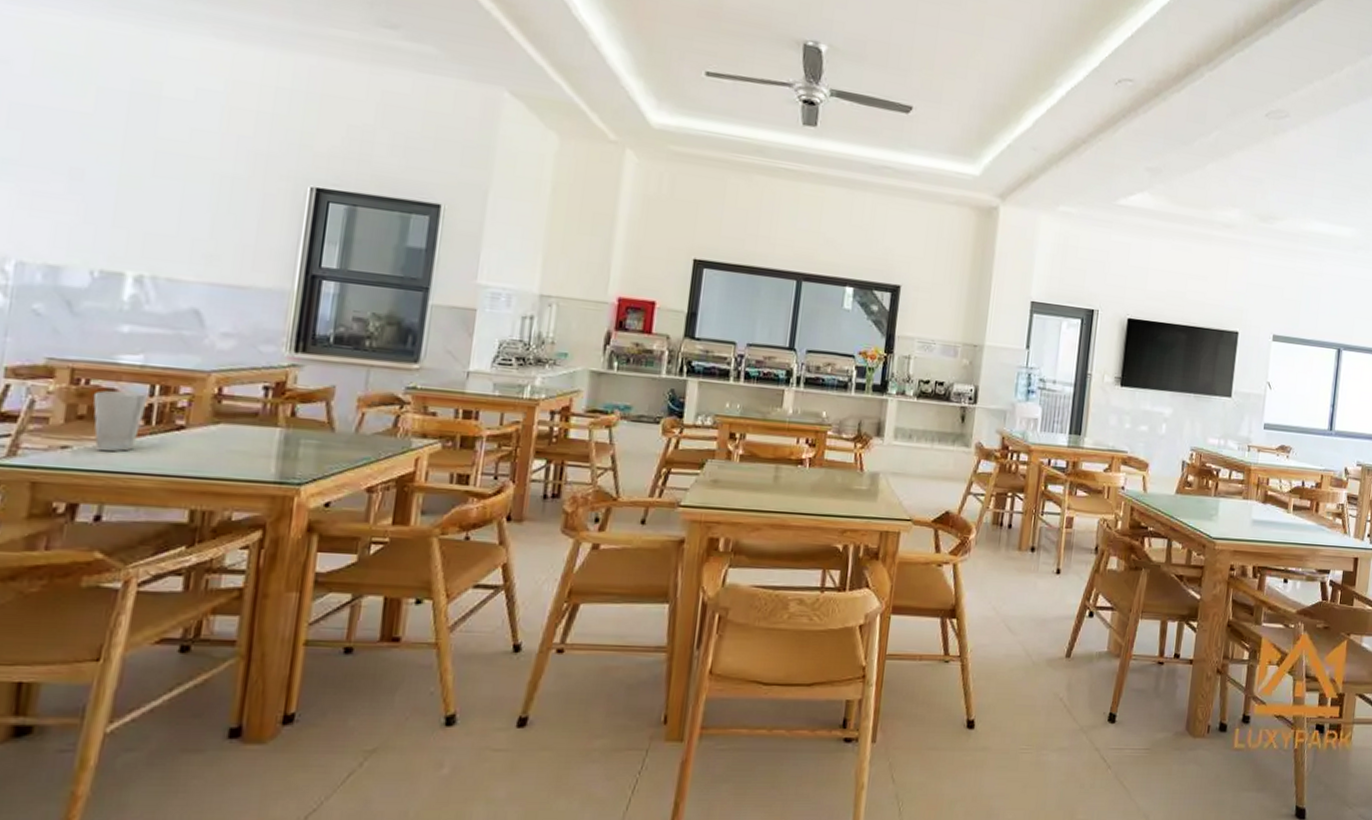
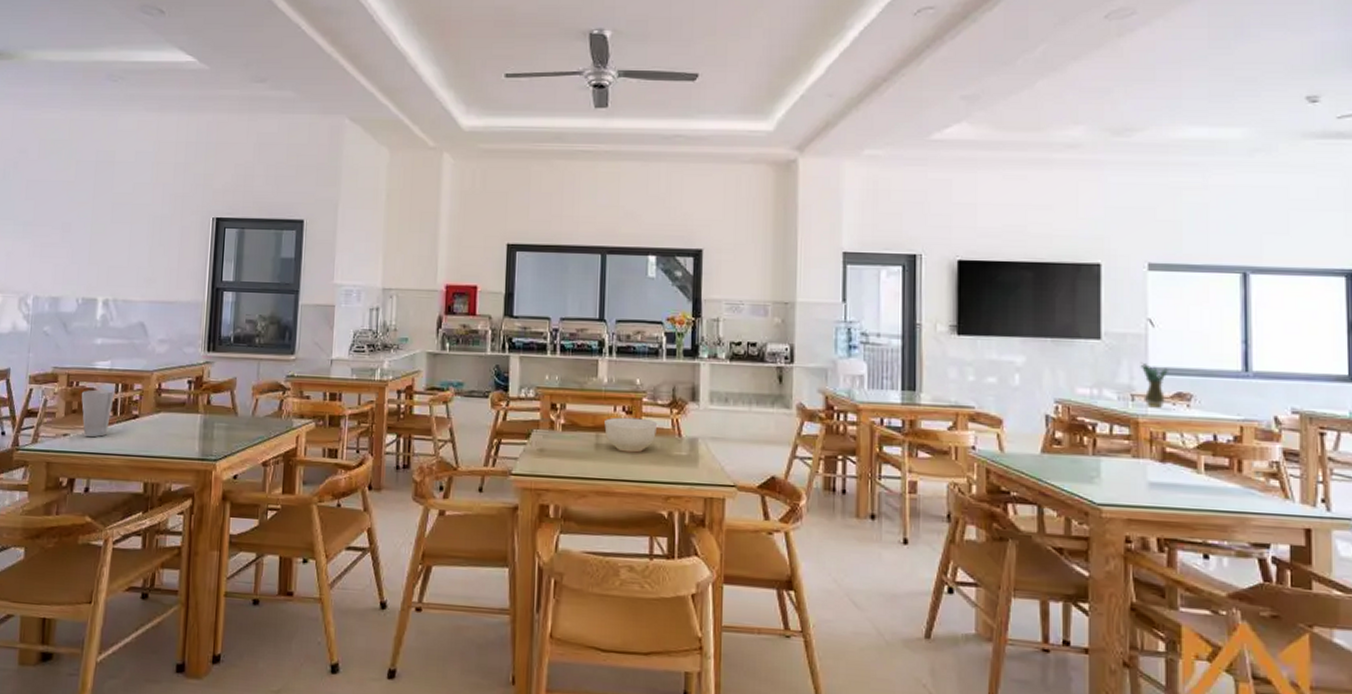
bowl: none [785,449,841,486] -> present [604,417,658,453]
vase: none [1257,419,1277,459] -> present [1140,362,1168,409]

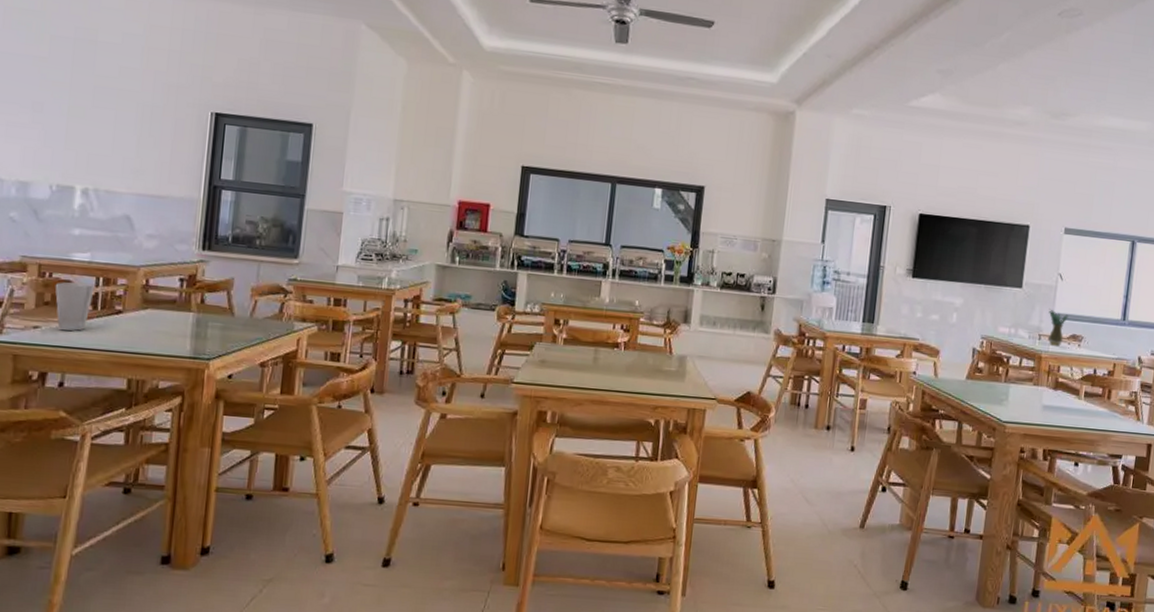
bowl: present [604,417,658,453] -> none [603,334,652,367]

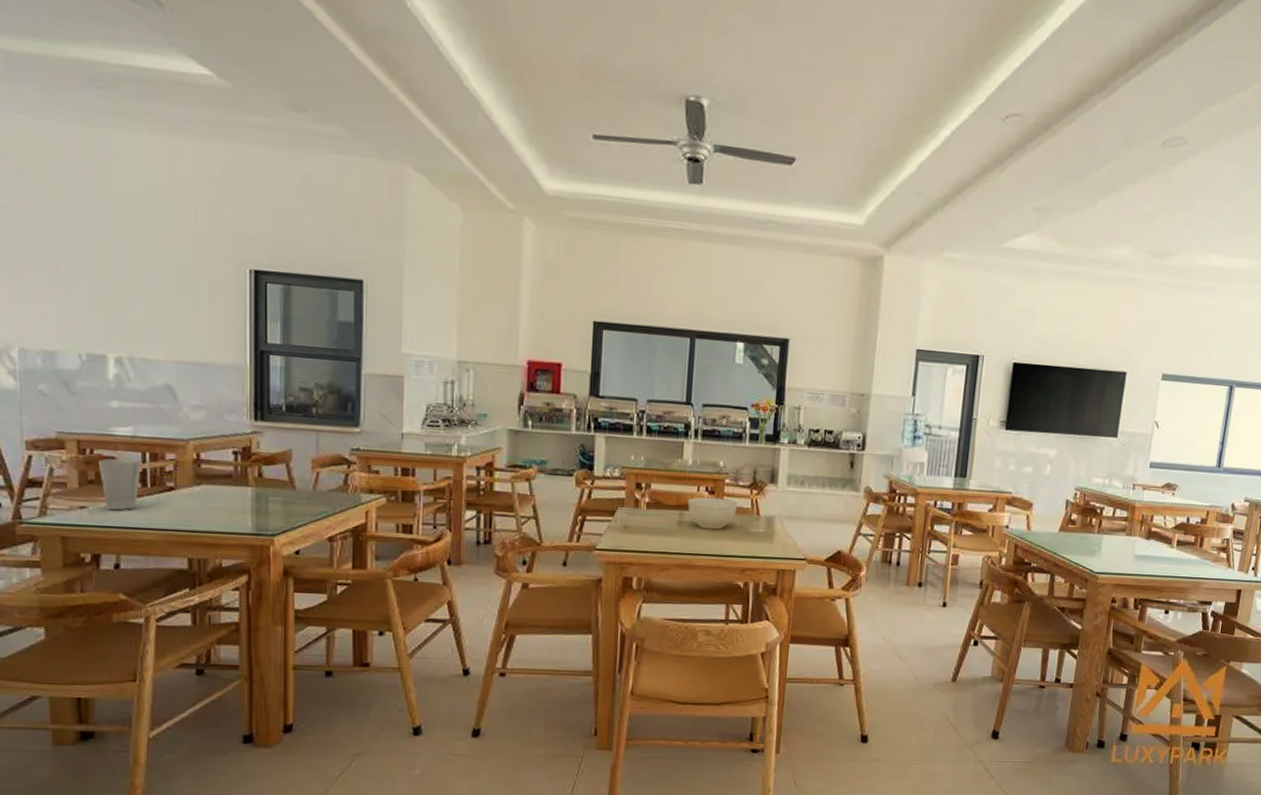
bowl: none [603,334,652,367] -> present [687,496,739,530]
vase: present [1048,309,1068,347] -> none [1142,458,1163,497]

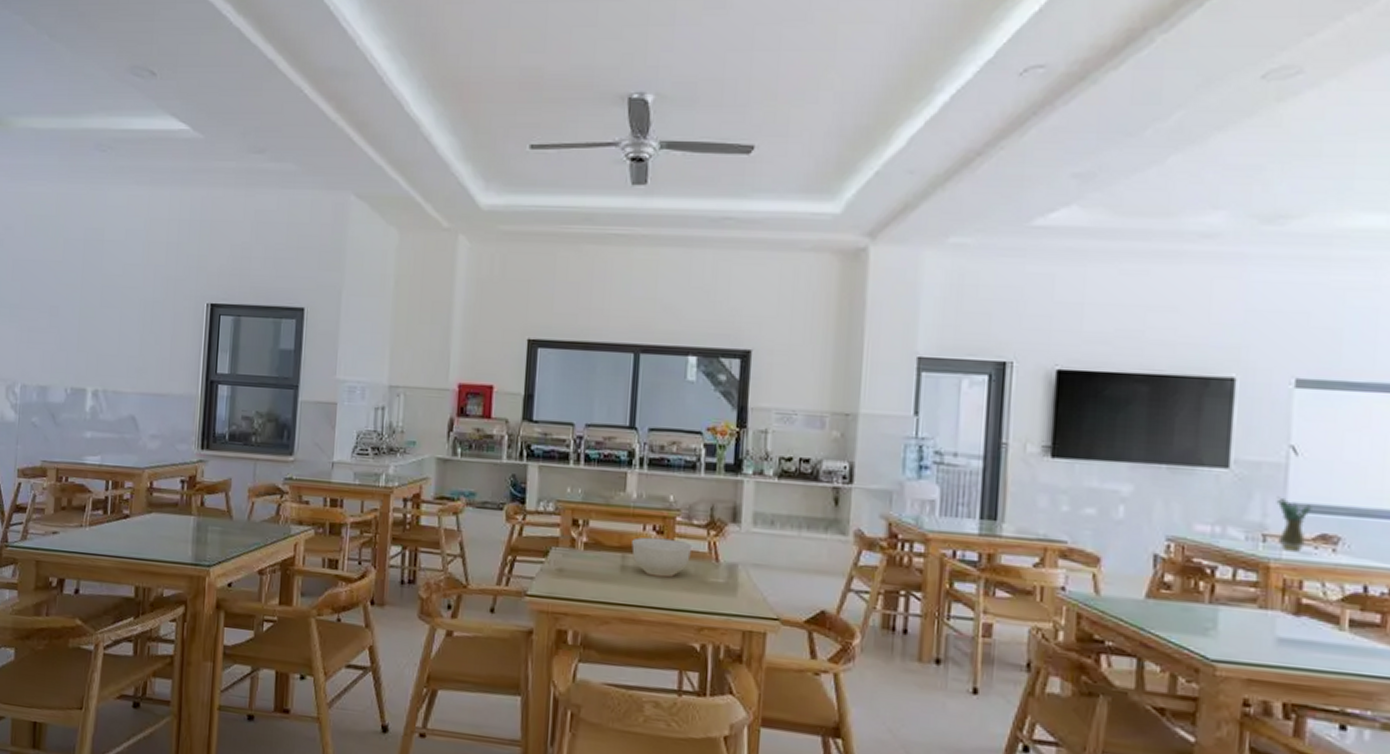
cup: present [97,458,142,511] -> none [70,486,105,537]
vase: none [1142,458,1163,497] -> present [1276,497,1312,553]

